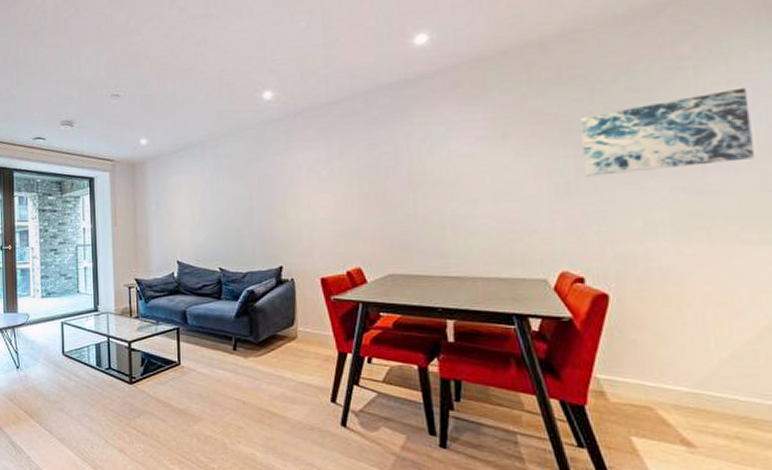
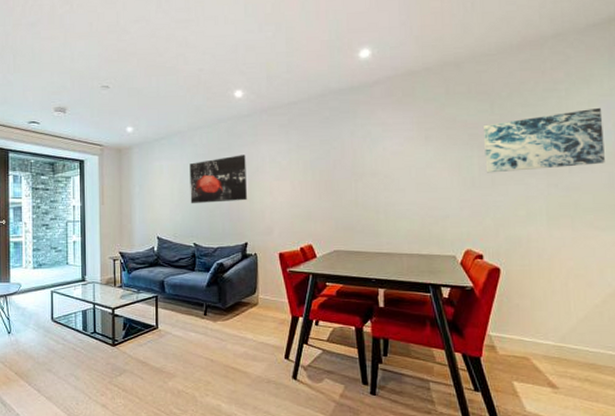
wall art: none [212,165,281,222] -> present [189,155,247,203]

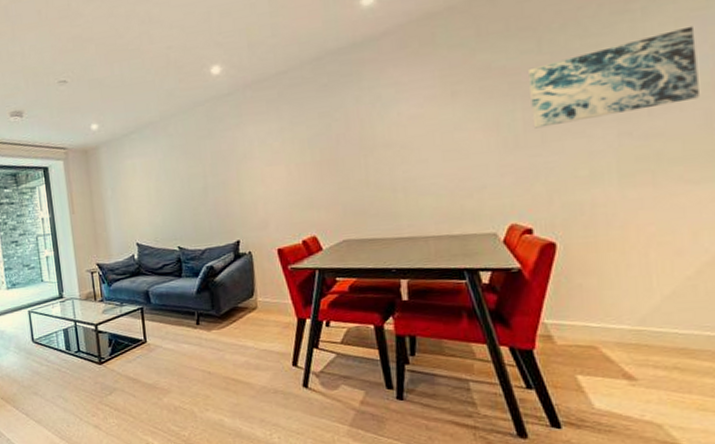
wall art: present [189,155,247,203] -> none [165,140,235,202]

